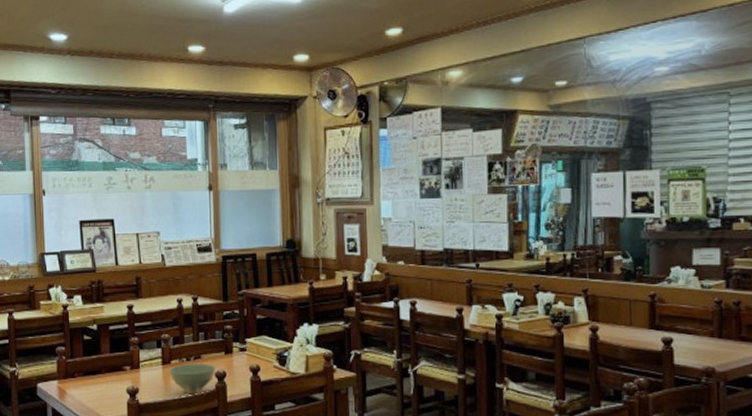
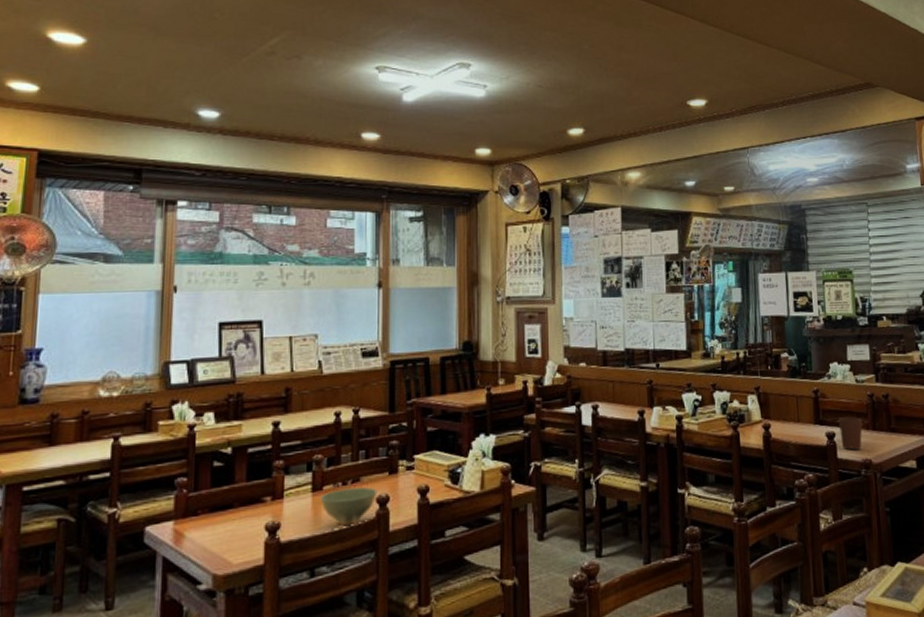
cup: none [677,323,706,357] -> present [838,417,863,450]

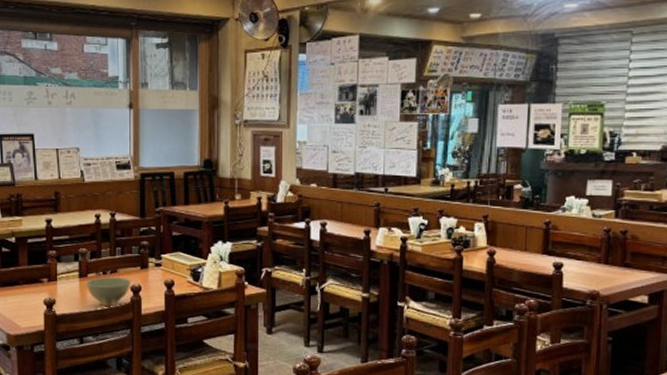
cup: present [838,417,863,450] -> none [568,250,594,282]

